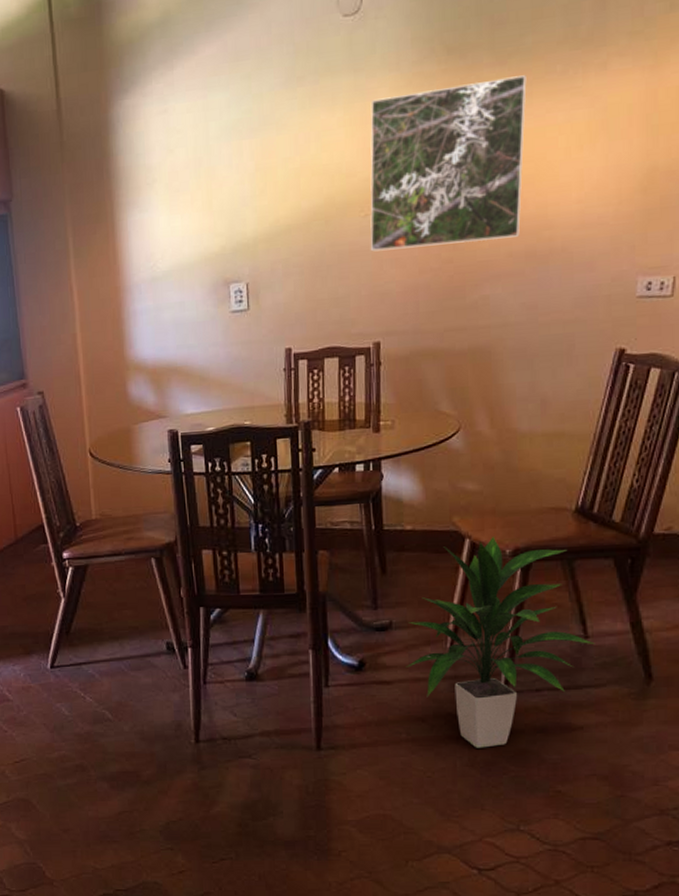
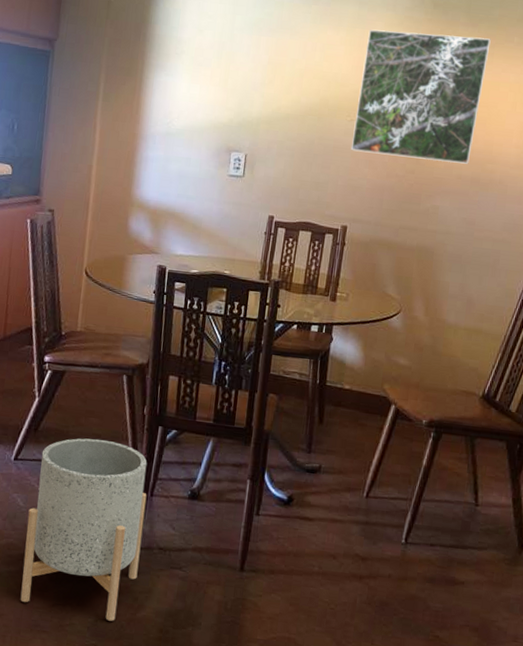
planter: none [75,631,204,822] -> present [20,438,147,621]
indoor plant: present [406,536,595,748] -> none [327,406,483,590]

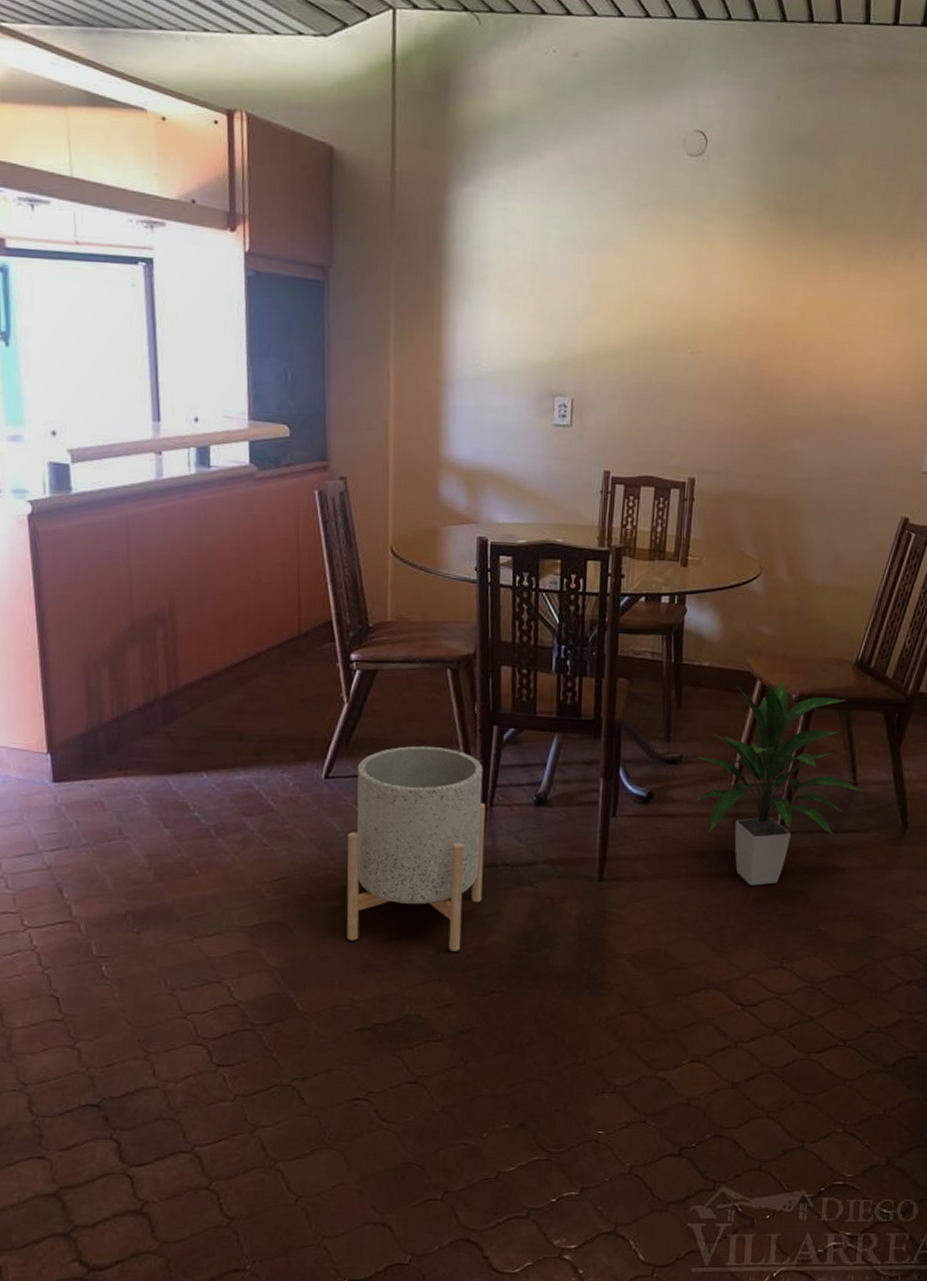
indoor plant: none [327,406,483,590] -> present [692,680,862,886]
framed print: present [350,29,491,164] -> none [693,242,846,399]

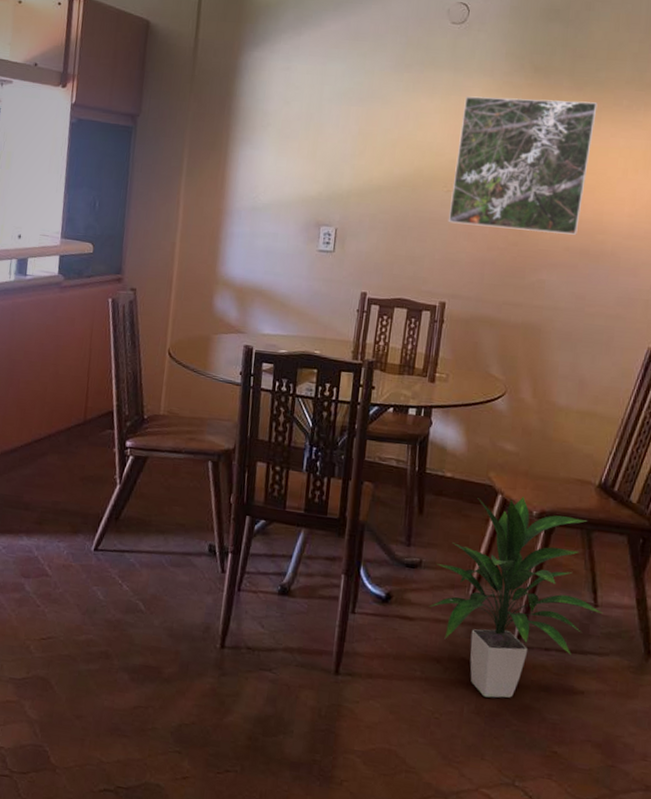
planter: present [346,745,486,951] -> none [100,528,234,727]
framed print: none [693,242,846,399] -> present [448,96,598,235]

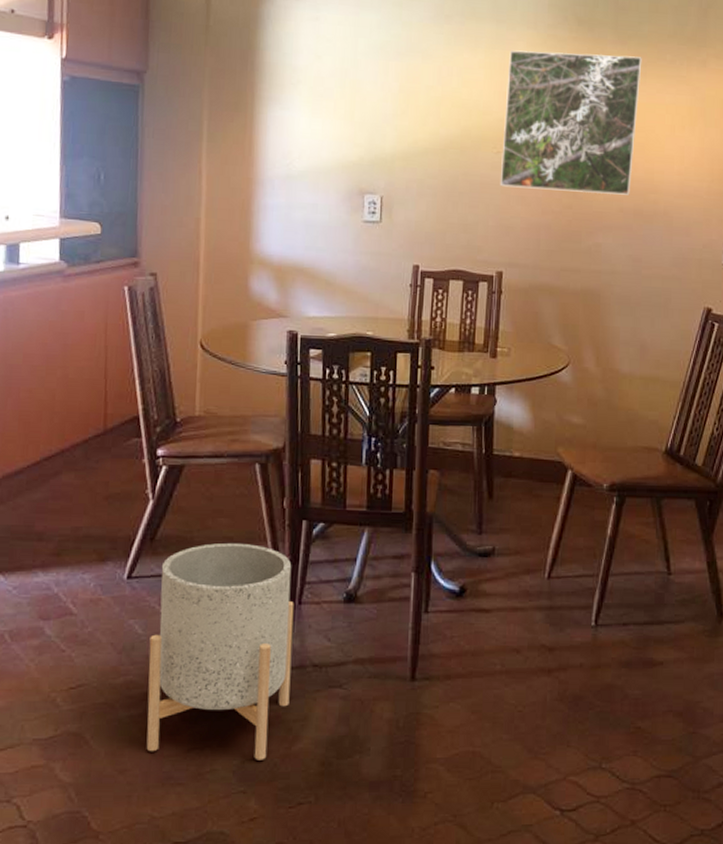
planter: none [100,528,234,727] -> present [146,542,294,760]
indoor plant: present [429,496,603,698] -> none [505,469,677,682]

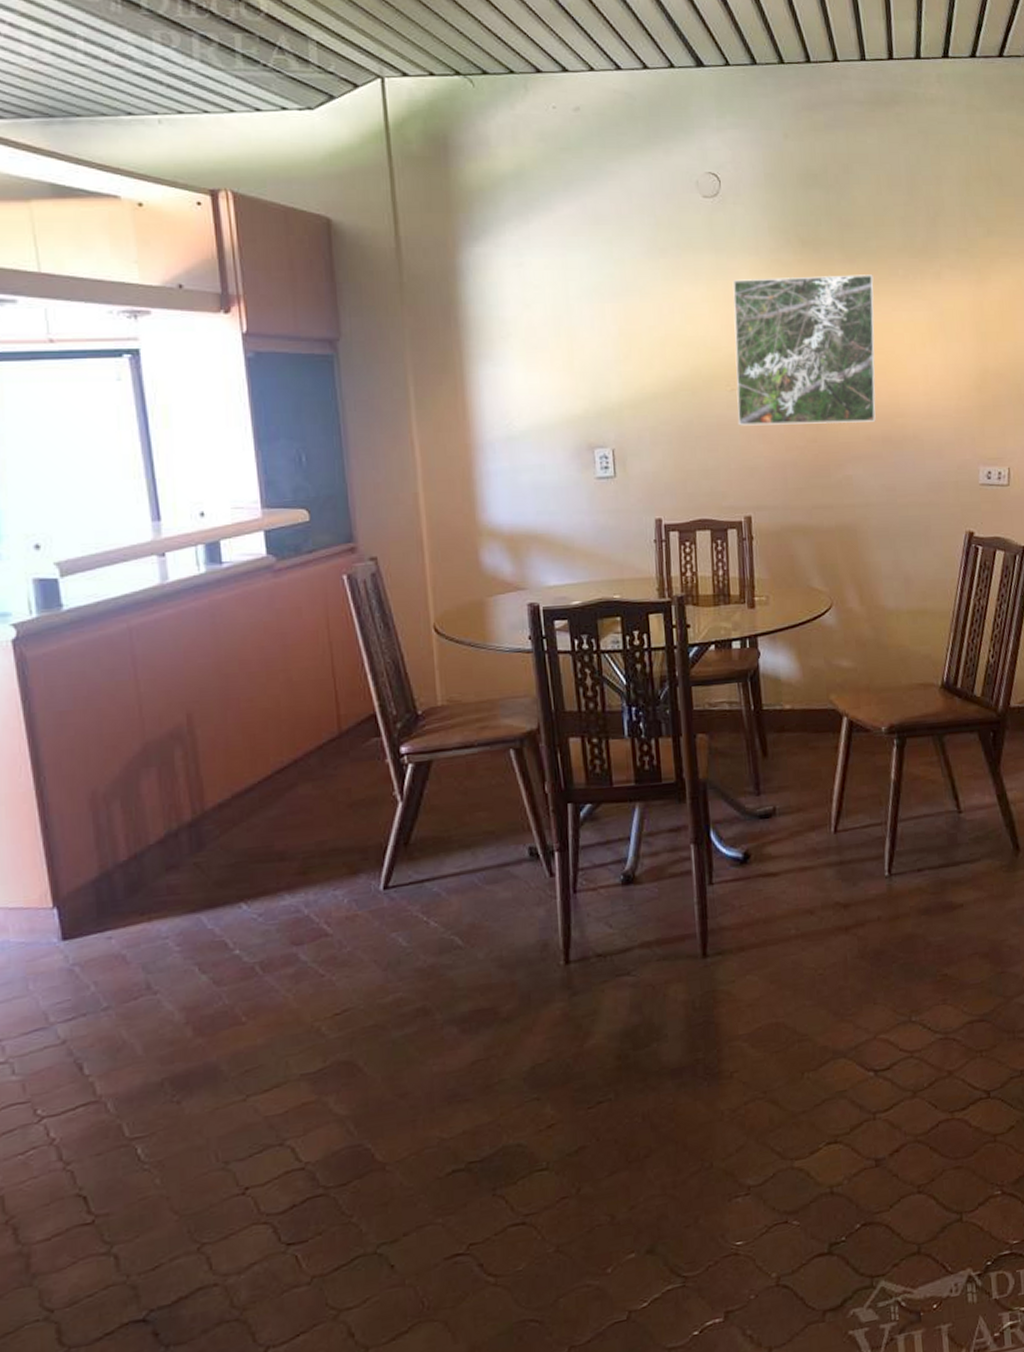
planter: present [146,542,294,760] -> none [416,835,576,1071]

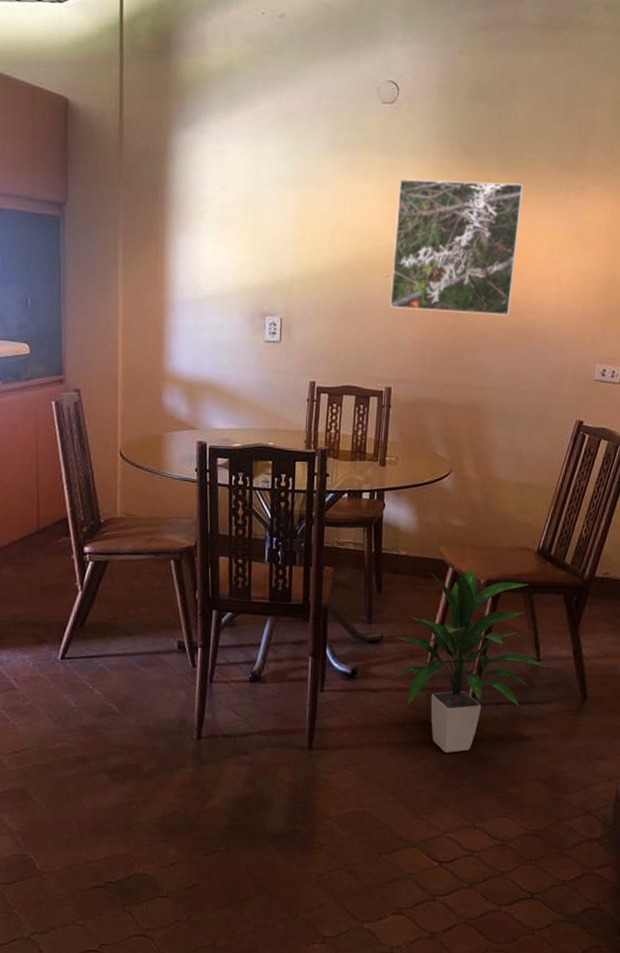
indoor plant: none [792,713,968,938] -> present [392,567,545,753]

